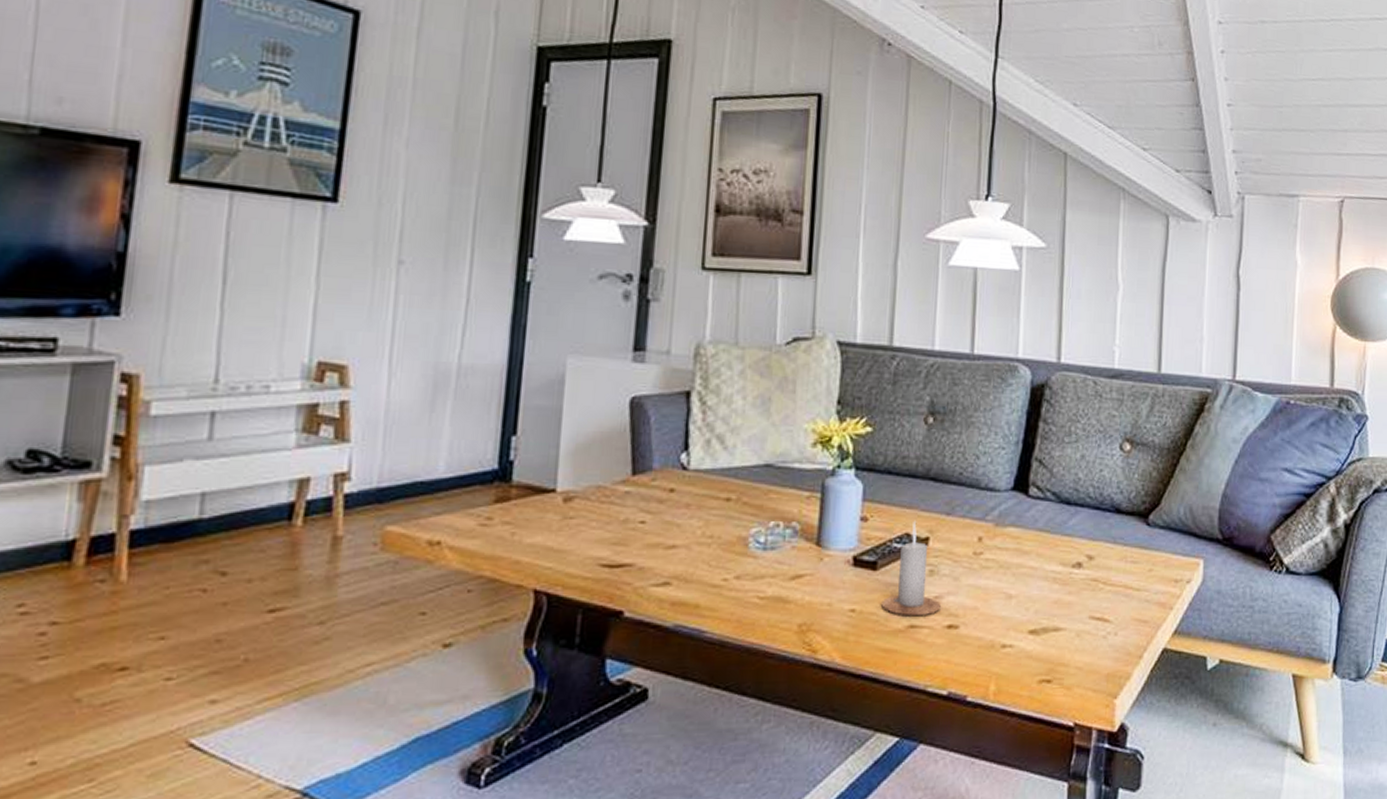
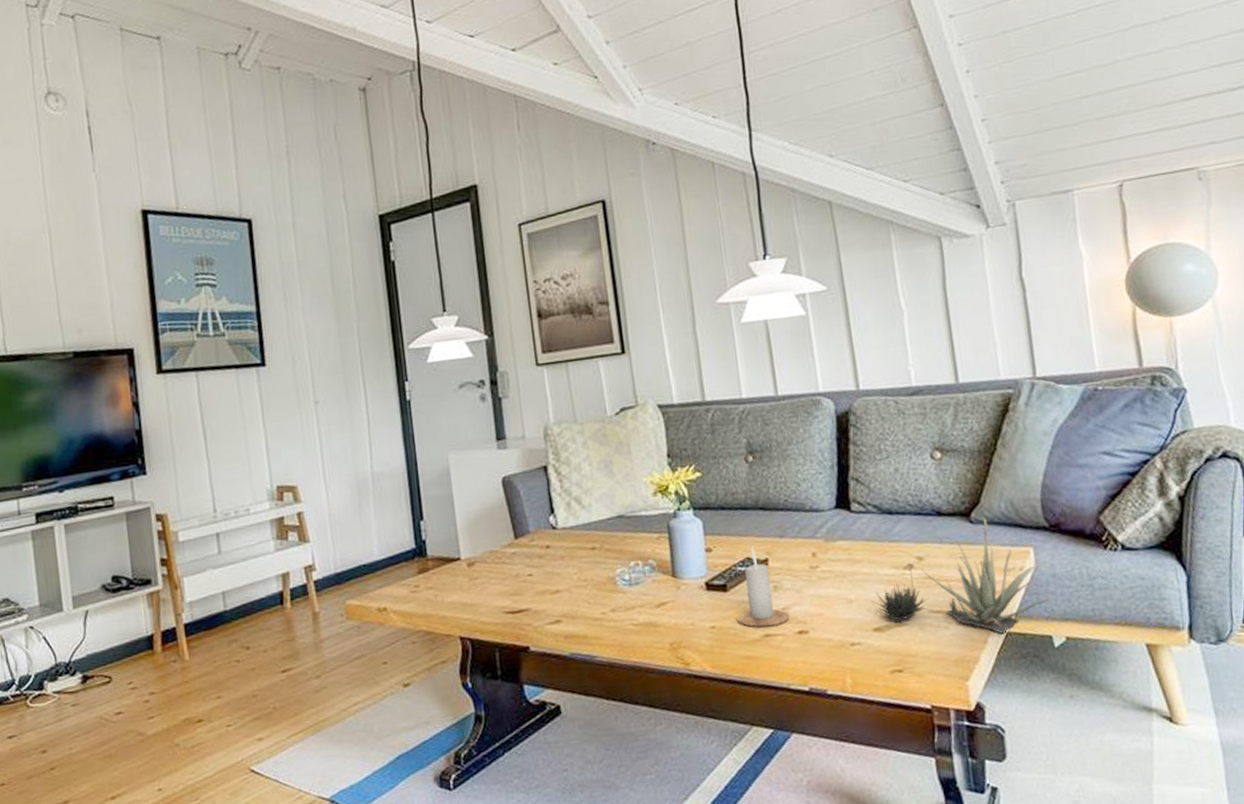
succulent plant: none [1032,521,1210,649] -> present [871,518,1050,633]

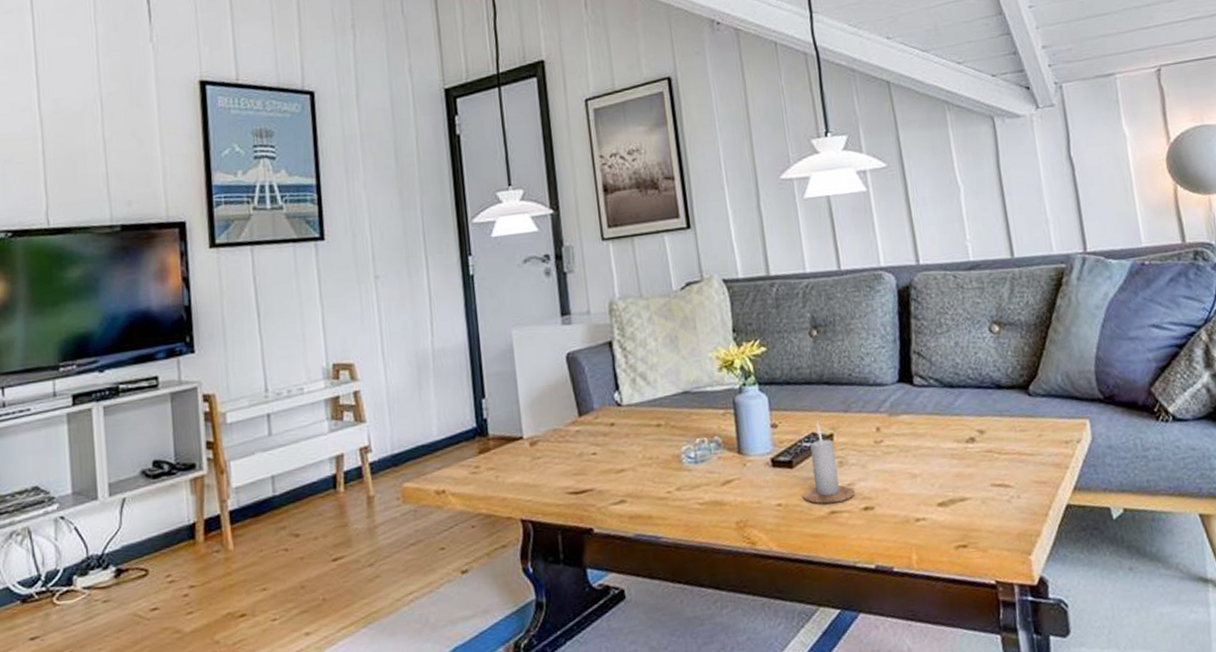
succulent plant: present [871,518,1050,633] -> none [935,390,1107,506]

